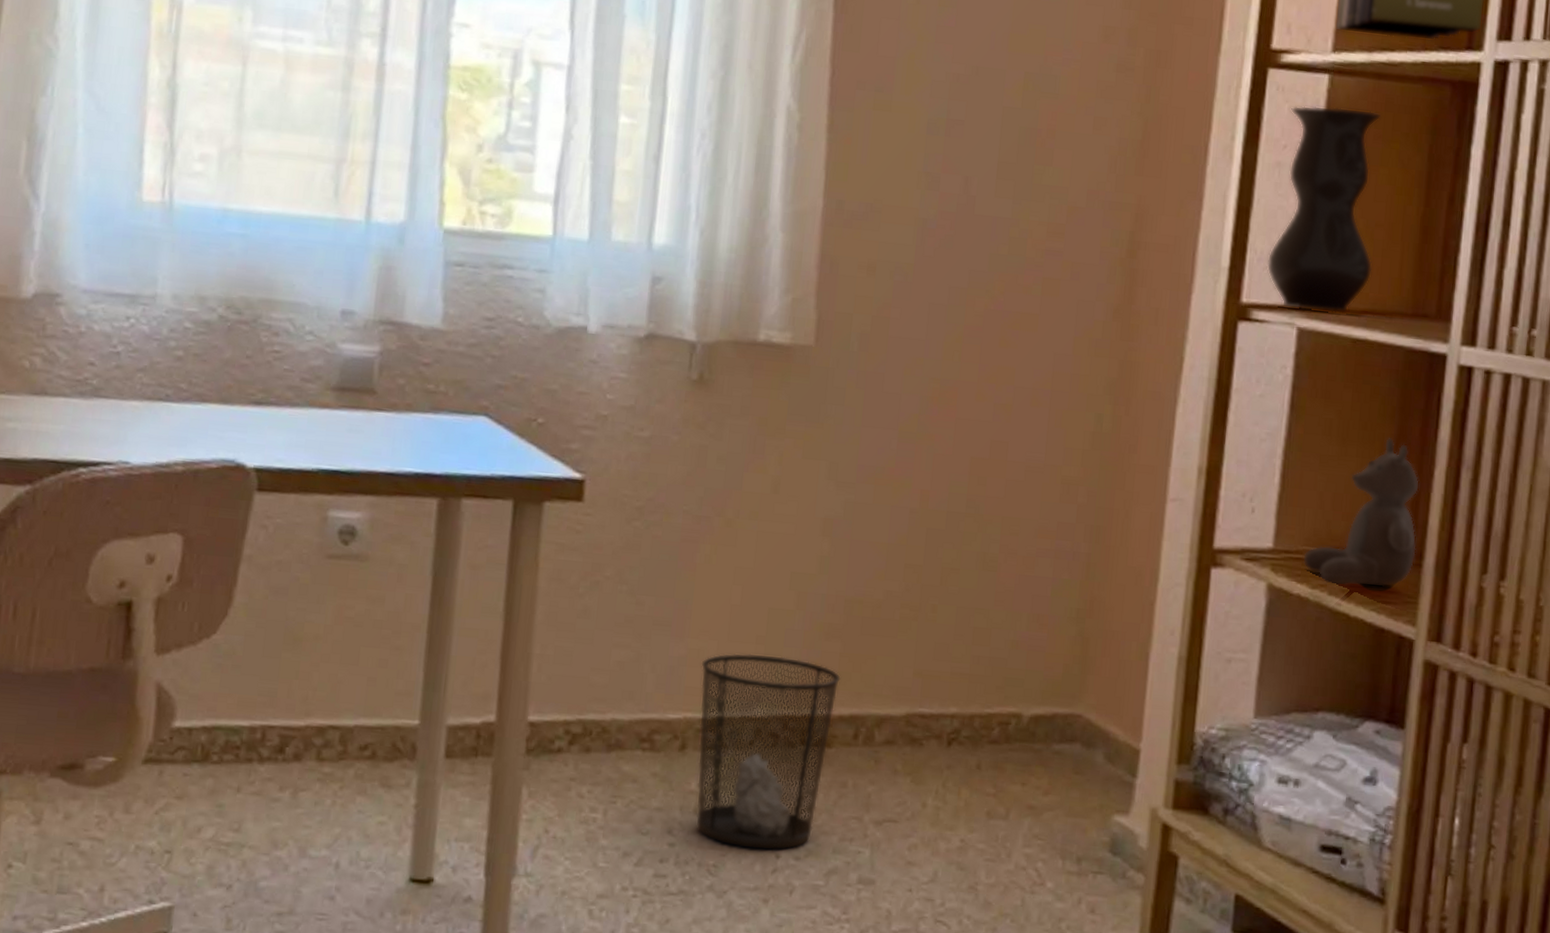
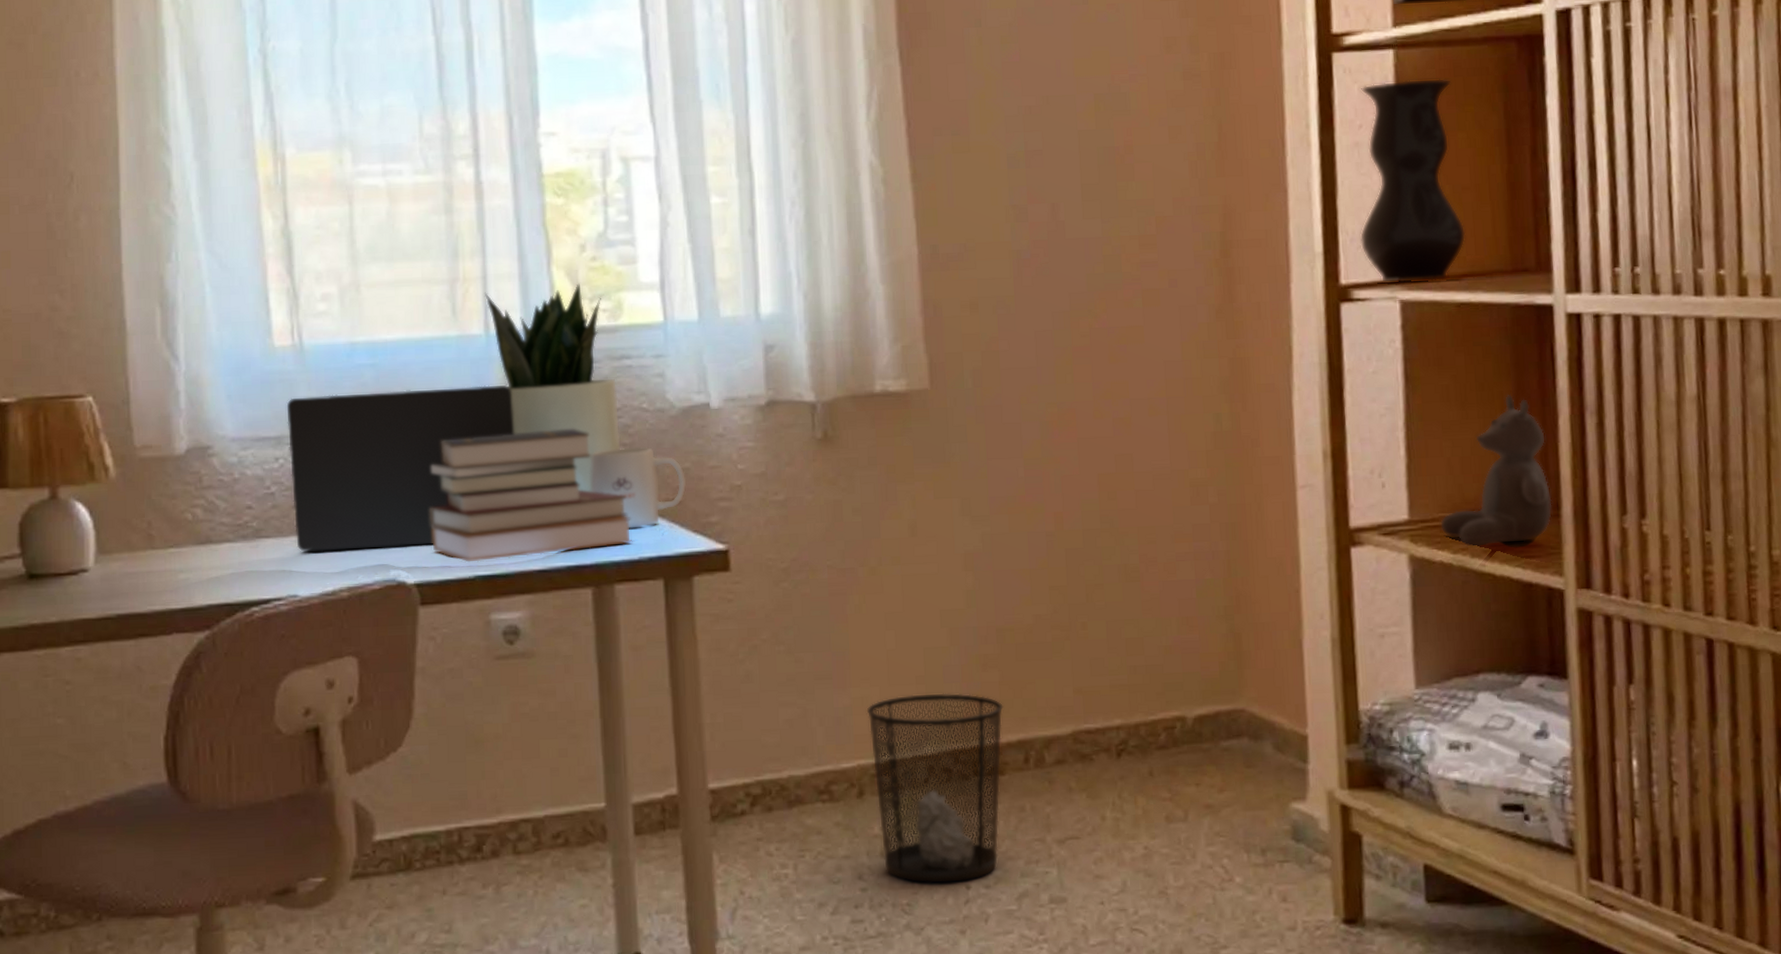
laptop: none [135,256,385,430] -> present [286,384,514,552]
books: none [277,323,489,460] -> present [430,429,633,563]
planter: none [371,178,494,401] -> present [485,283,622,493]
mug: none [451,359,552,445] -> present [590,447,686,530]

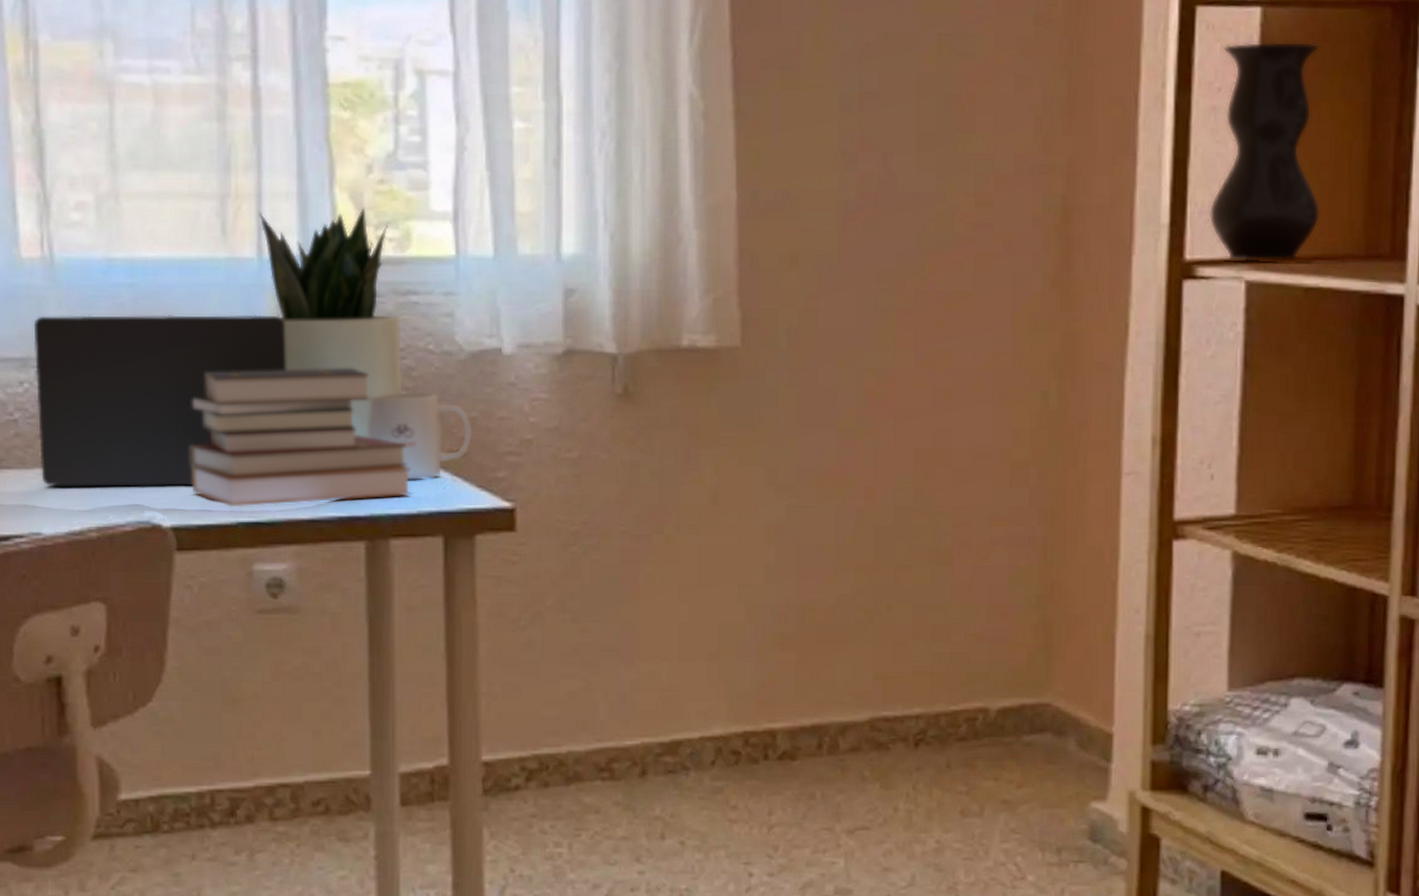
waste bin: present [866,693,1003,883] -> none [654,672,799,869]
stuffed animal: present [1440,394,1553,548] -> none [1267,387,1384,547]

